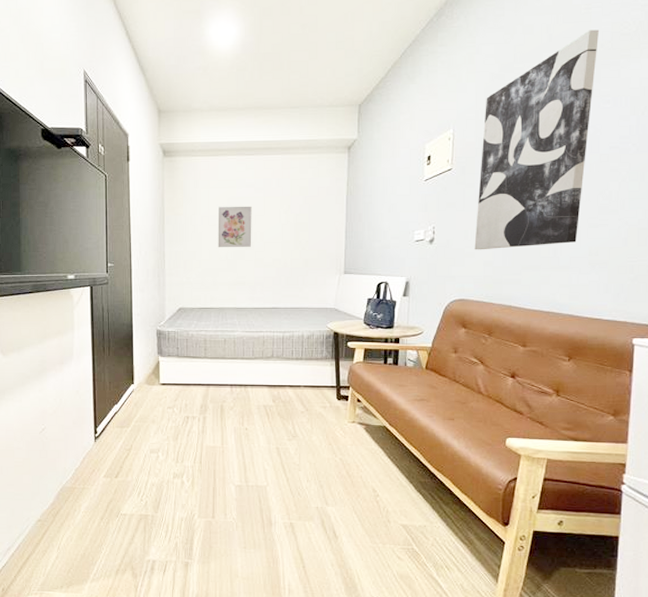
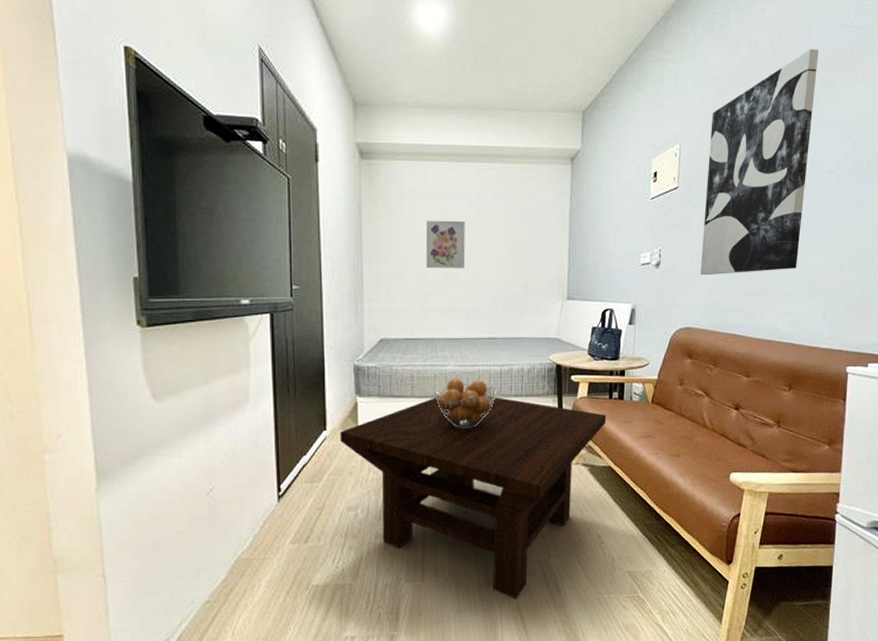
coffee table: none [145,357,382,541] -> present [340,396,607,600]
fruit basket: none [224,342,279,387] -> present [435,378,496,429]

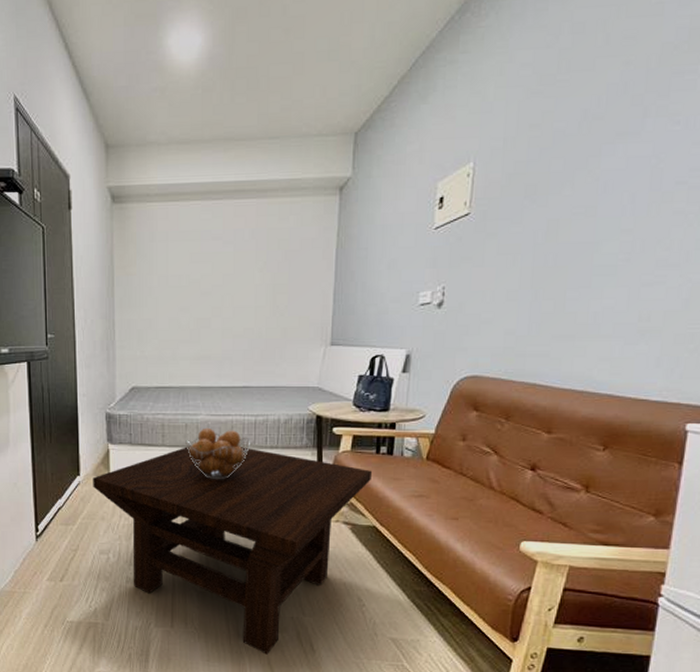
wall art: present [425,220,465,269] -> none [178,263,220,315]
wall art: present [700,49,818,276] -> none [493,25,673,316]

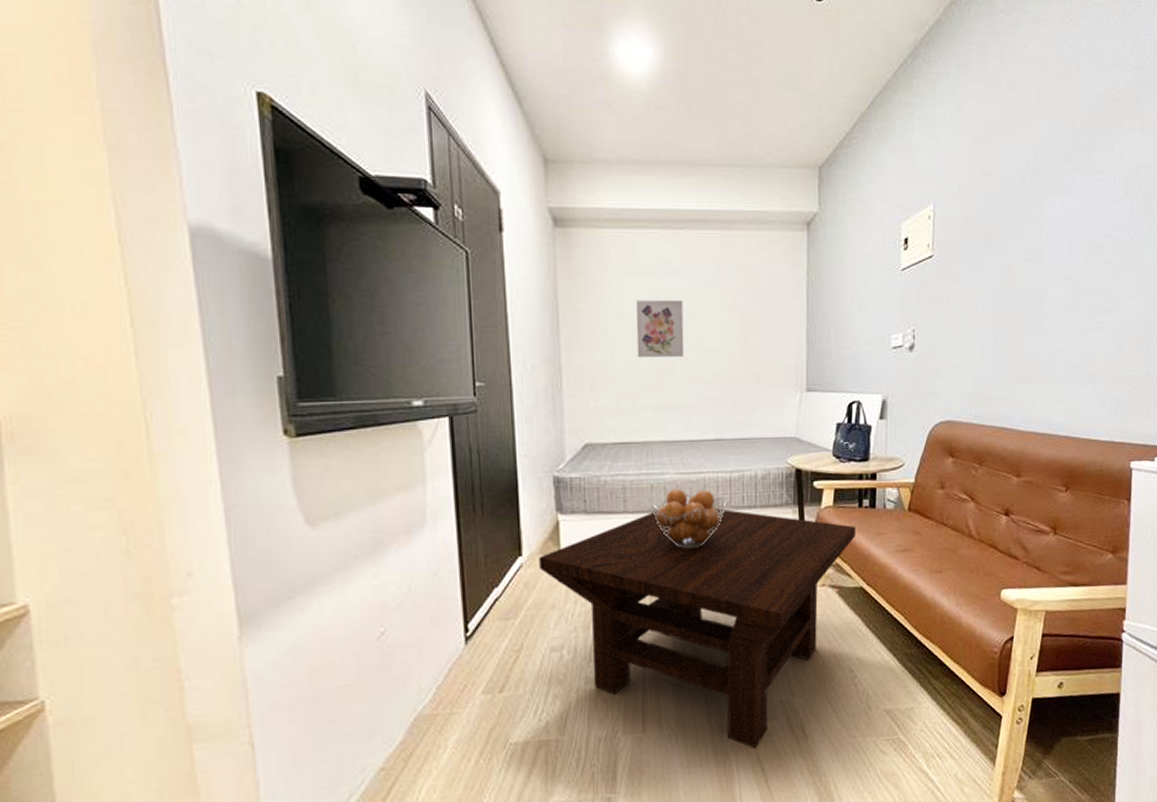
wall art: none [178,263,220,315] -> present [636,299,685,359]

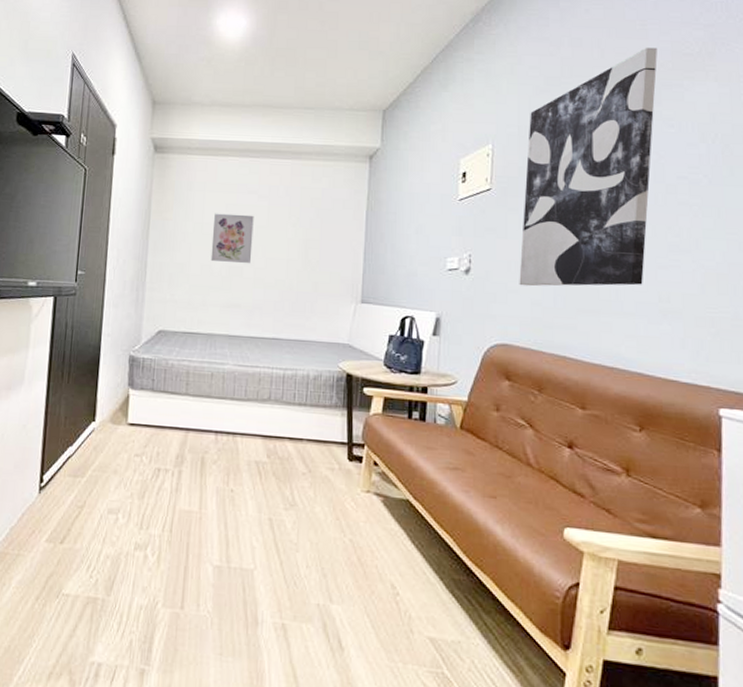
coffee table: present [539,508,857,749] -> none [108,396,405,650]
fruit basket: present [652,488,726,549] -> none [210,378,278,437]
wall art: none [961,91,1091,359] -> present [519,47,657,287]

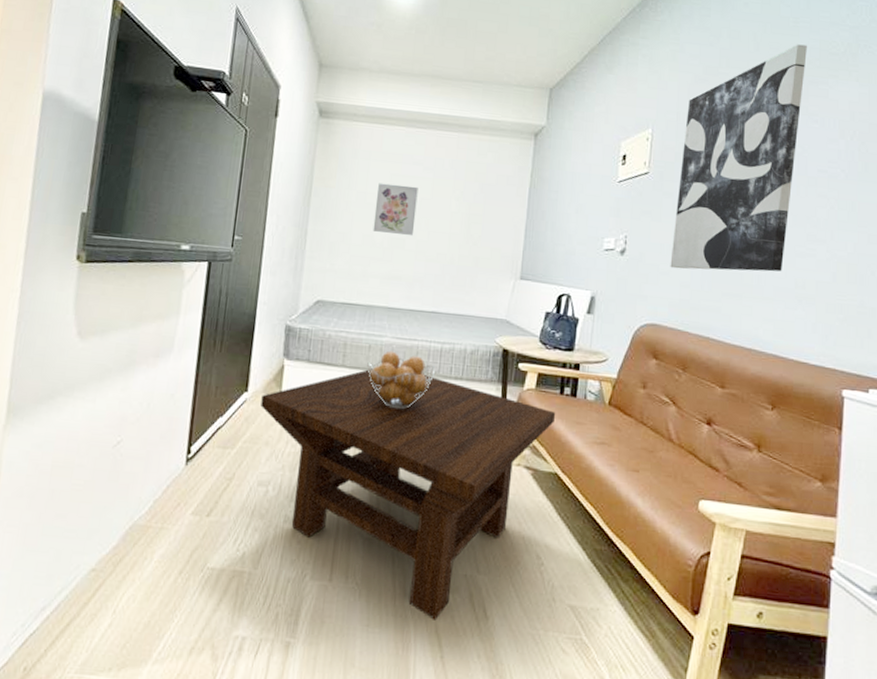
coffee table: none [108,396,405,650] -> present [261,368,556,620]
fruit basket: none [210,378,278,437] -> present [367,351,435,410]

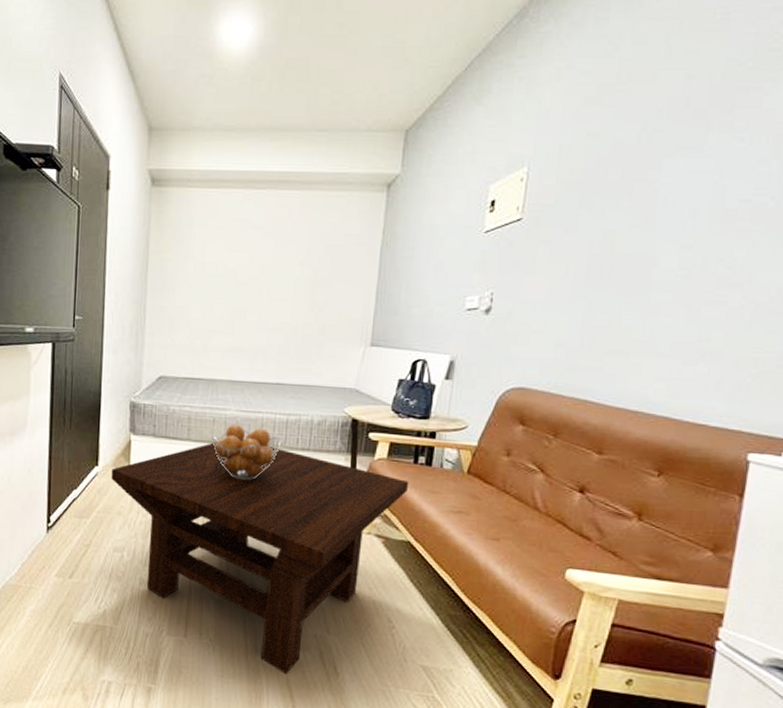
wall art: present [373,183,418,236] -> none [212,252,259,307]
wall art: present [670,44,807,272] -> none [544,42,738,327]

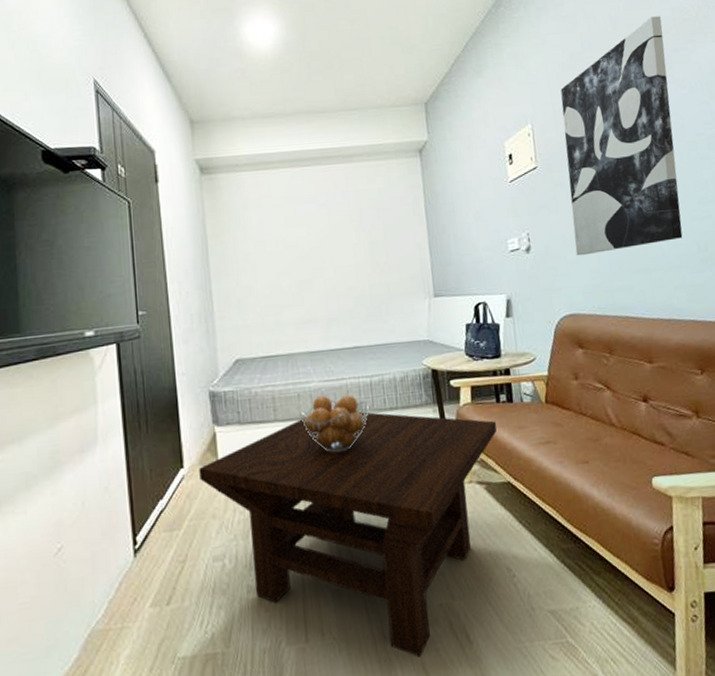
wall art: none [544,42,738,327] -> present [560,16,683,256]

